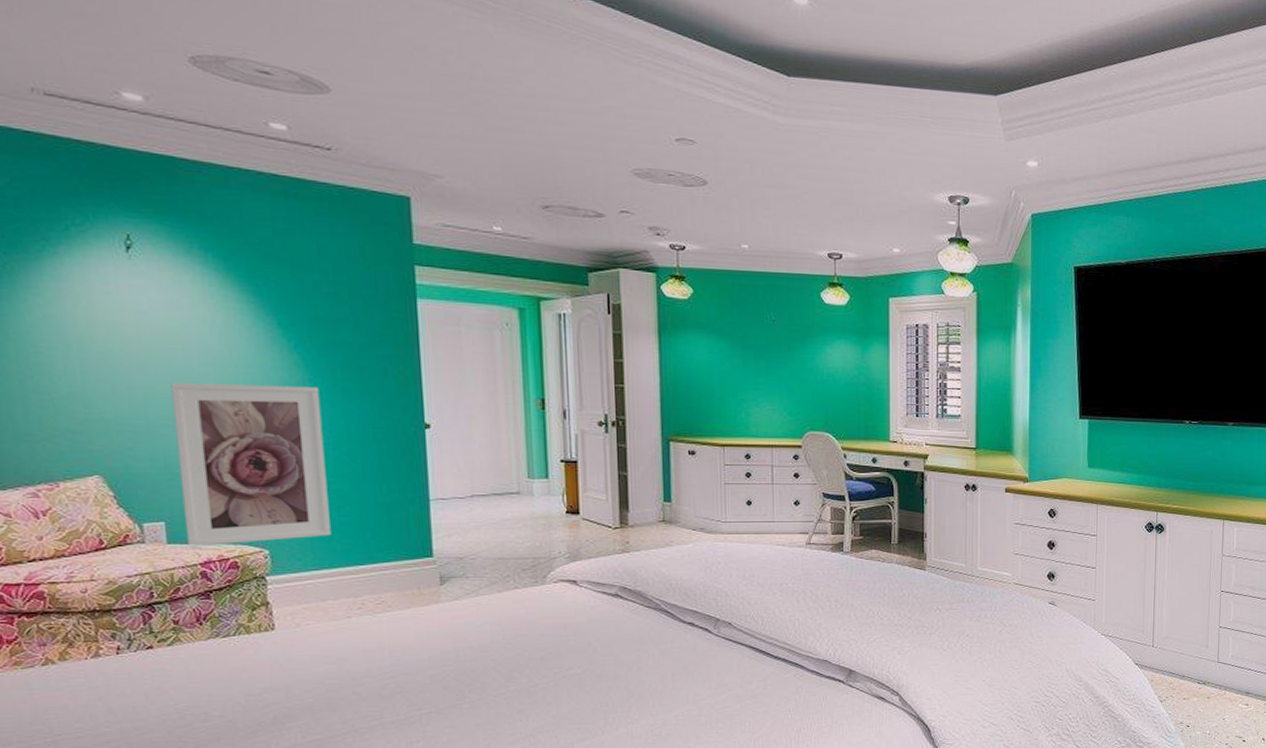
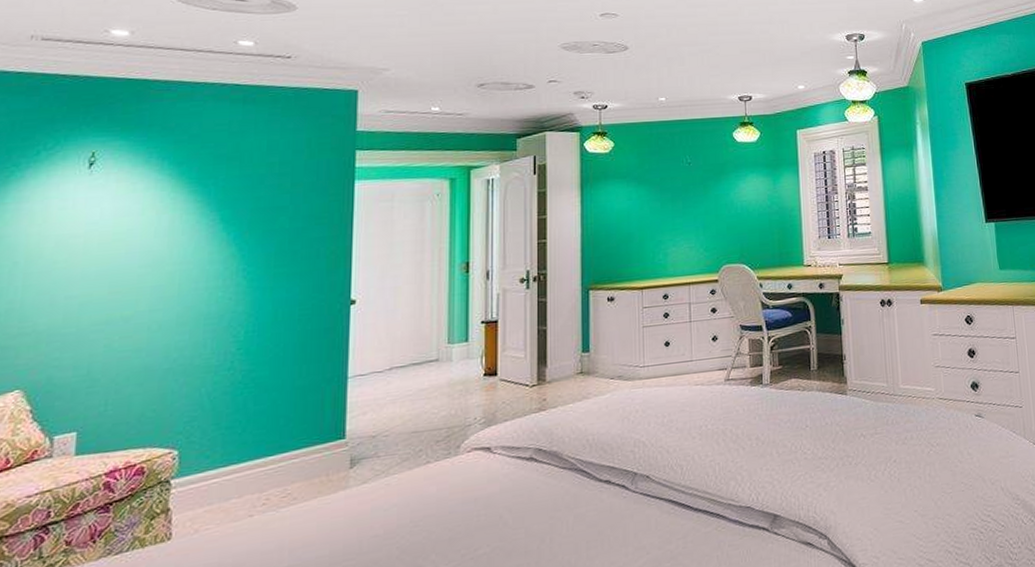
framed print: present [170,383,331,547] -> none [95,275,252,457]

